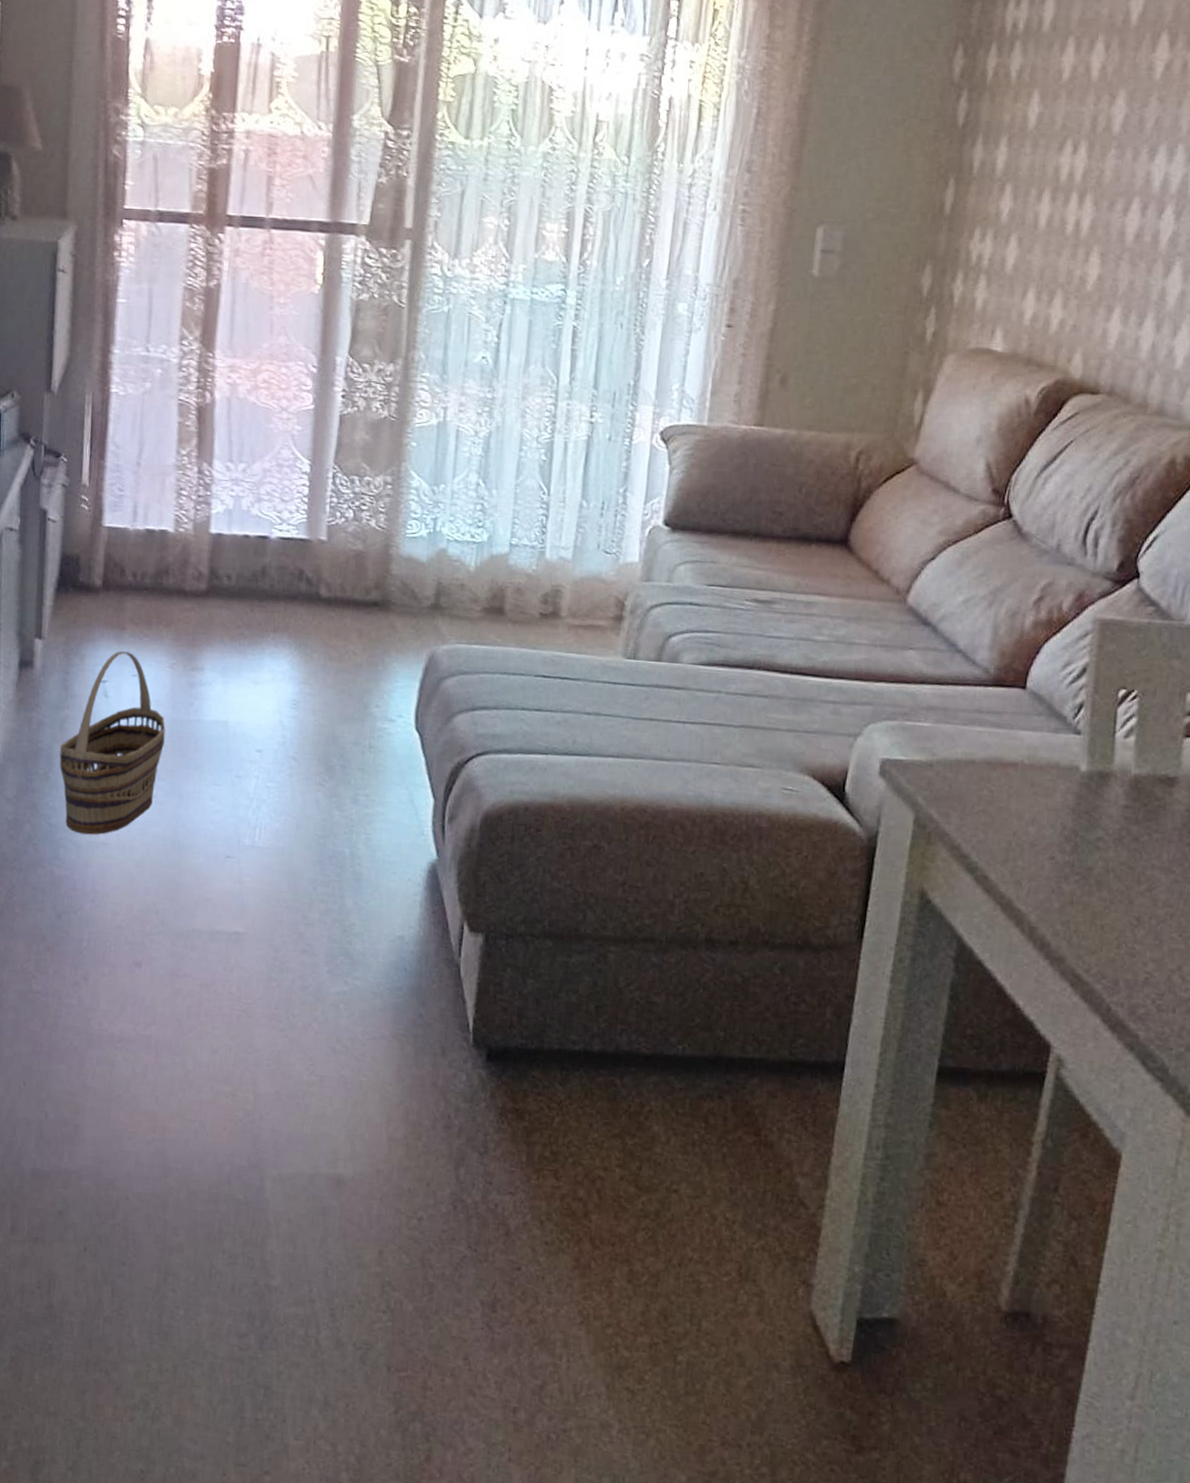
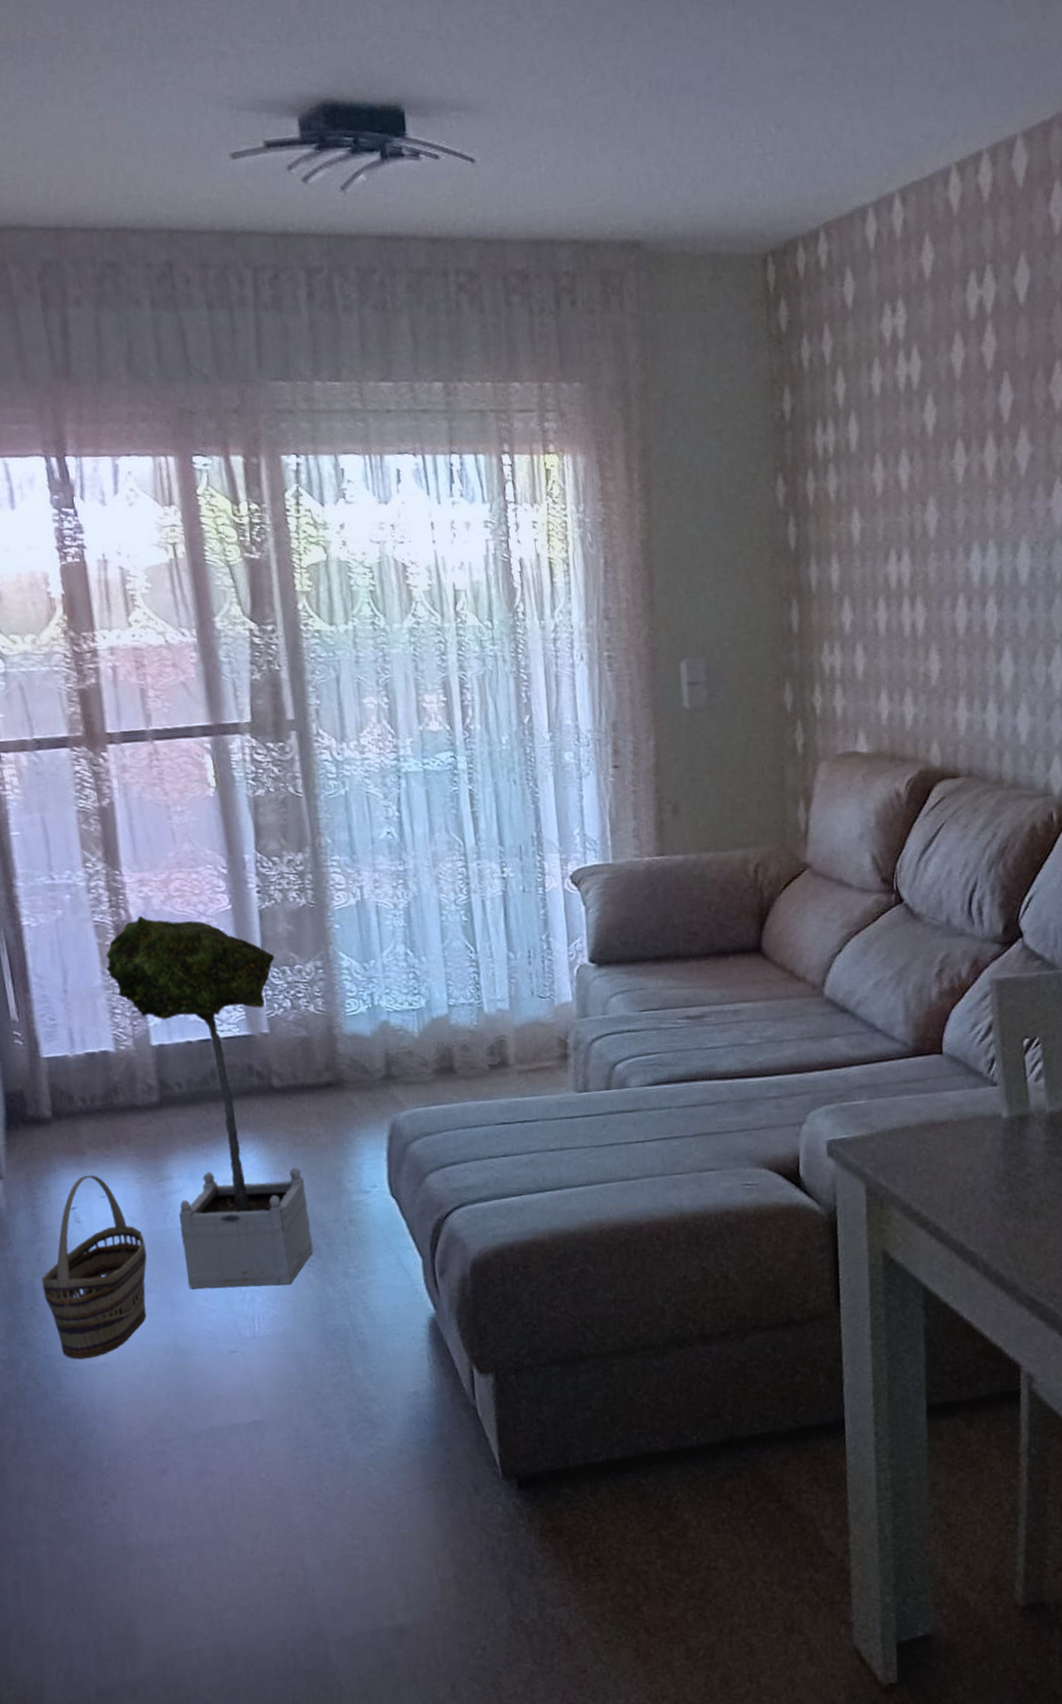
potted tree: none [181,401,347,800] -> present [105,915,314,1289]

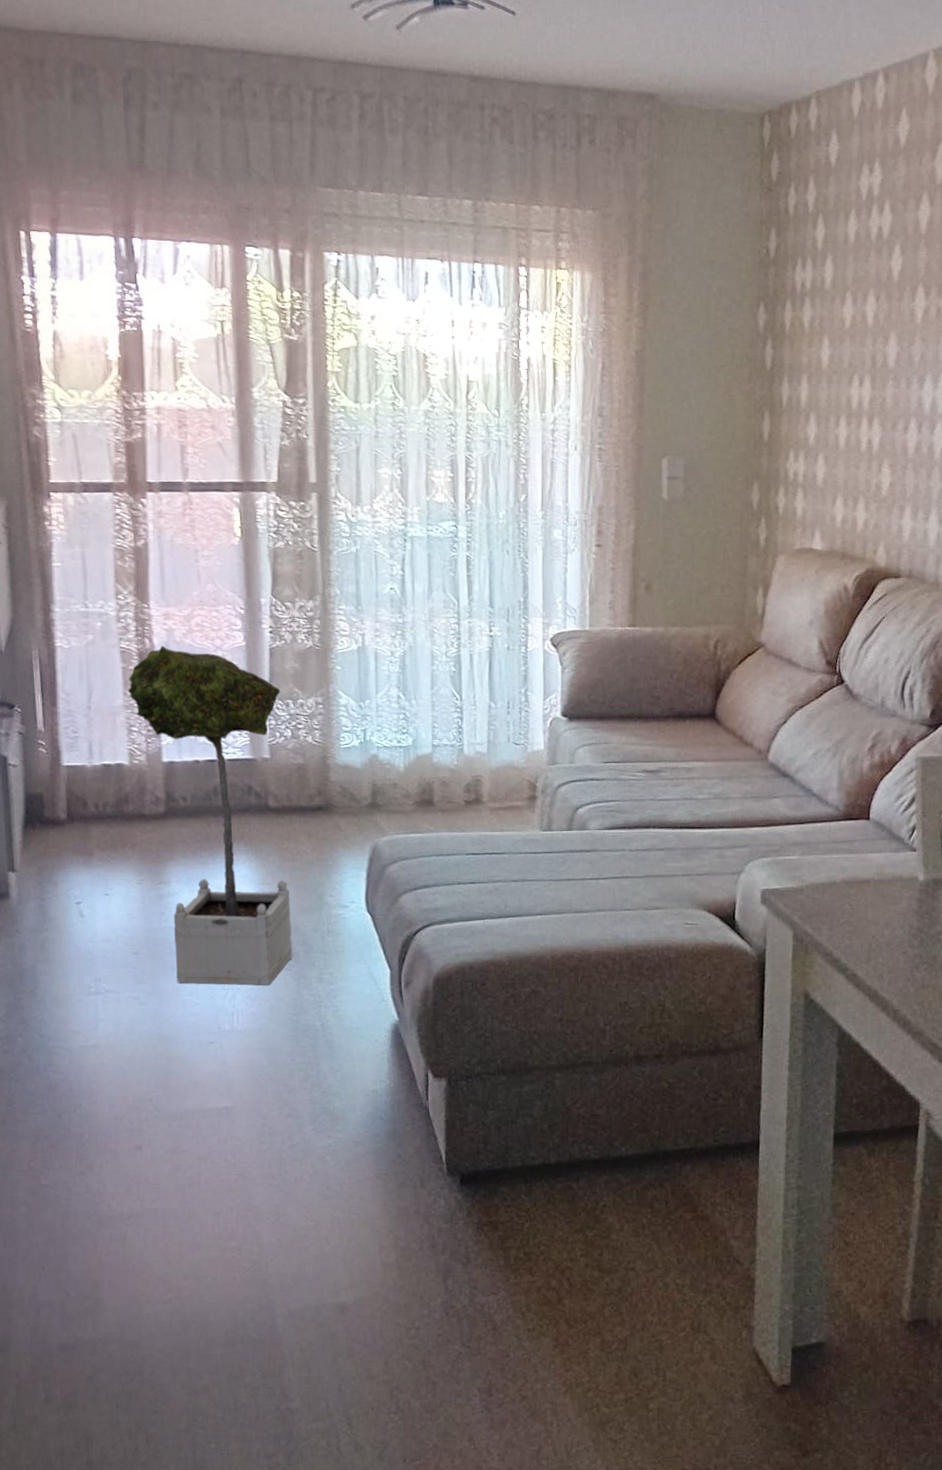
basket: present [41,1175,147,1359] -> none [43,874,141,1040]

